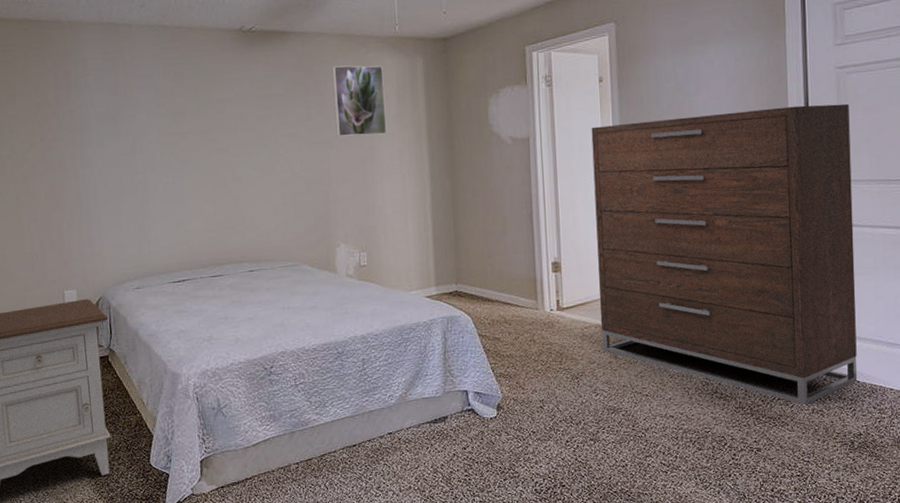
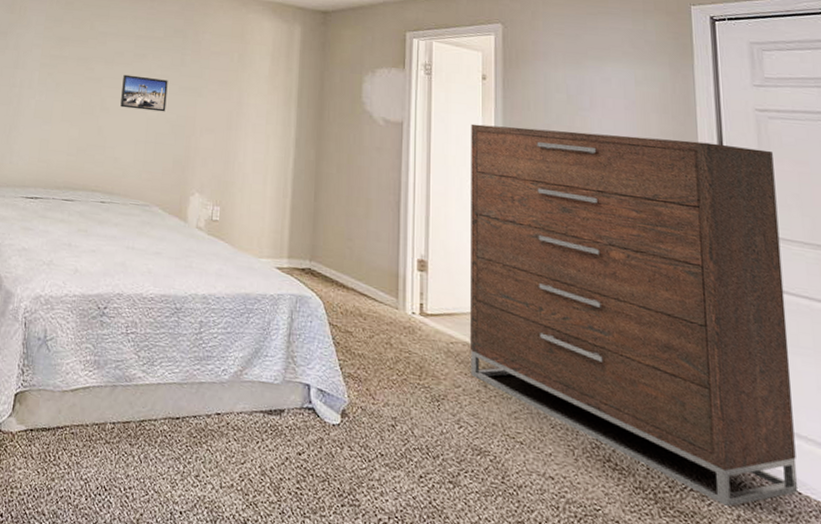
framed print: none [249,137,299,174] -> present [120,74,168,112]
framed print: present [331,65,387,137] -> none [207,19,261,92]

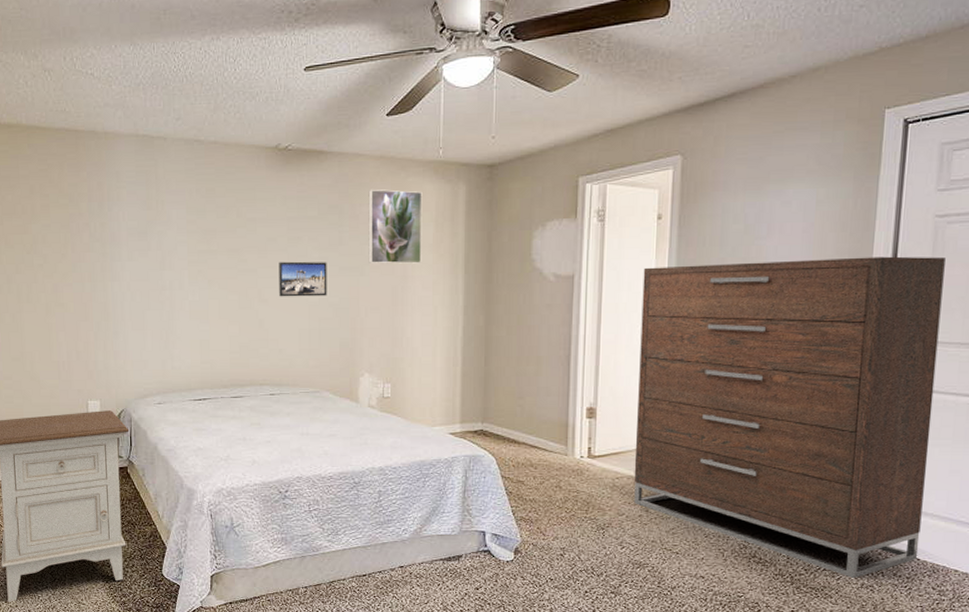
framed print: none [207,19,261,92] -> present [368,189,422,264]

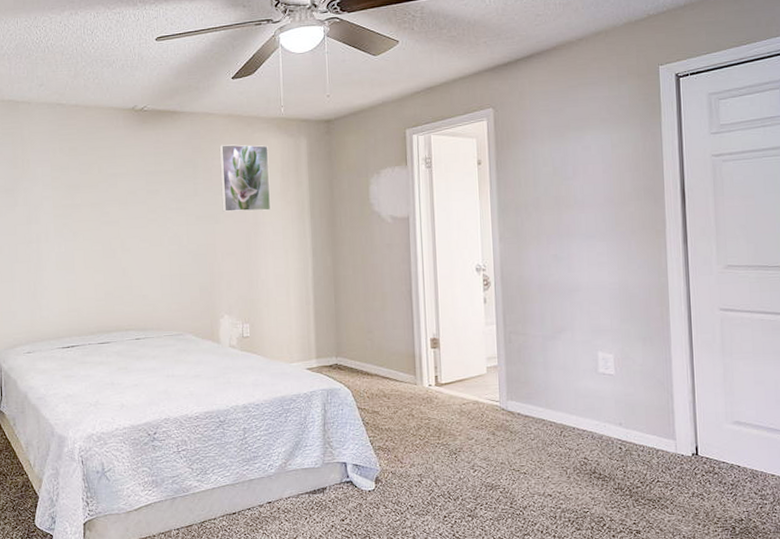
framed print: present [279,261,327,297] -> none [139,212,186,246]
dresser: present [633,256,945,578] -> none [470,190,738,488]

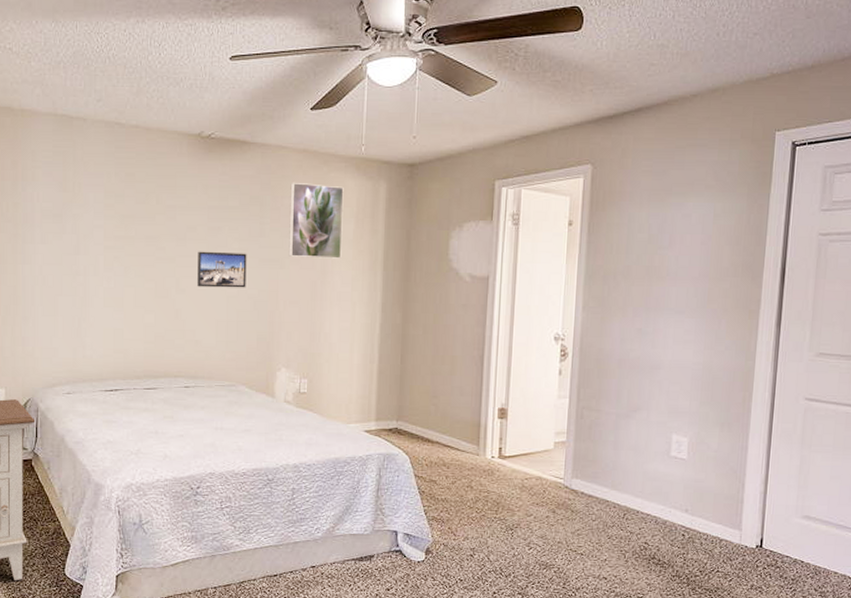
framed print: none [139,212,186,246] -> present [197,251,247,288]

